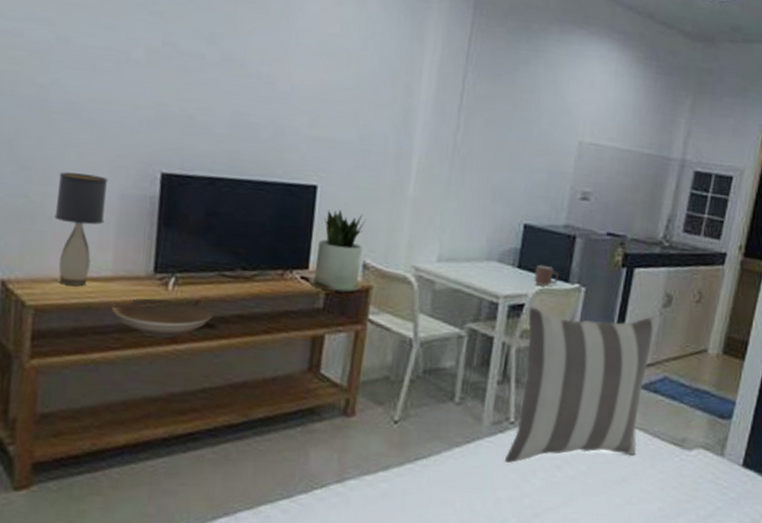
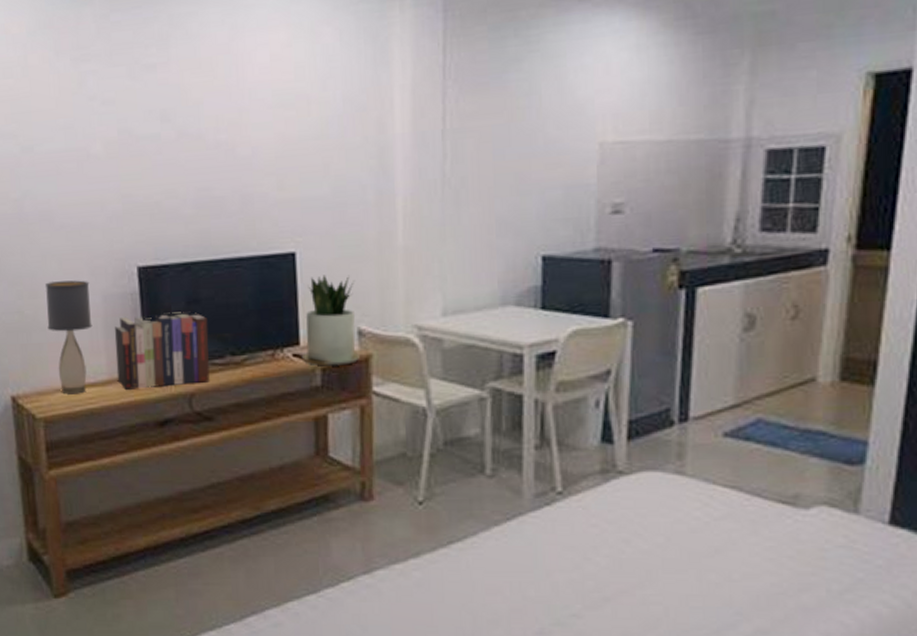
decorative bowl: present [111,298,214,339] -> none [112,396,210,437]
books: none [122,218,224,292] -> present [114,312,210,390]
pillow: present [504,307,662,463] -> none [556,343,744,540]
mug: present [534,264,559,288] -> none [564,301,597,328]

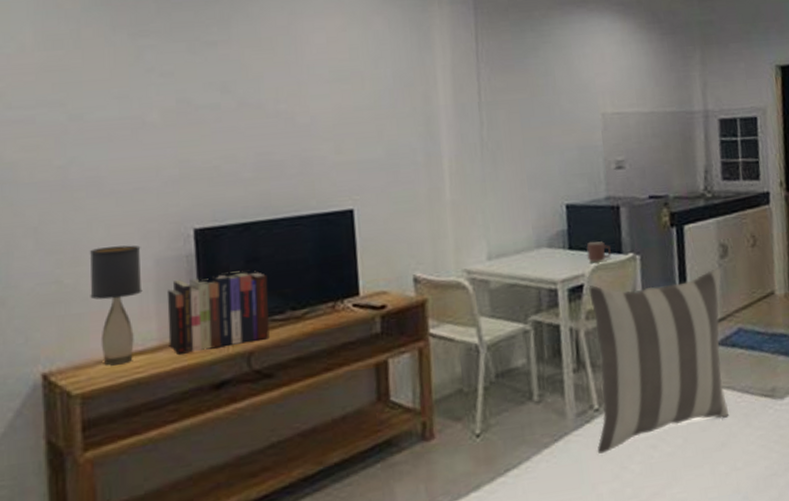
planter: present [301,275,361,366] -> none [361,228,417,314]
pillow: none [556,343,744,540] -> present [588,268,729,454]
mug: none [564,301,597,328] -> present [586,241,612,264]

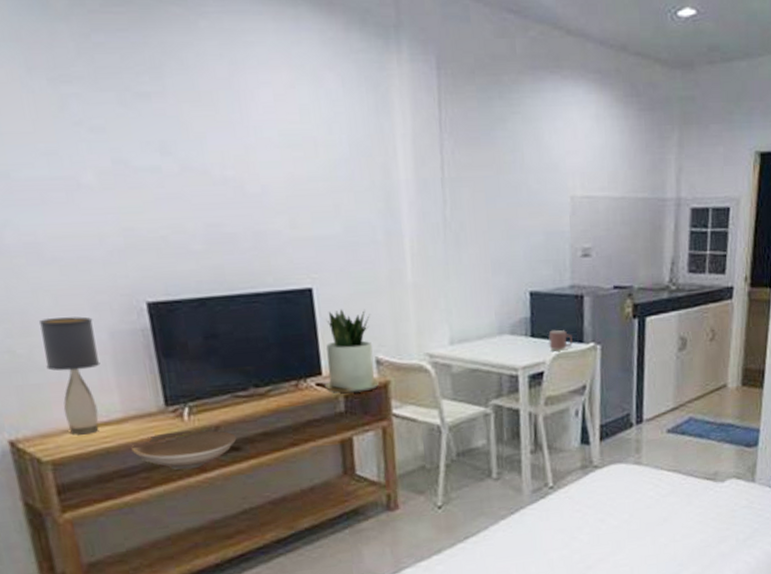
decorative bowl: none [163,356,270,401] -> present [131,430,237,470]
books: present [167,270,270,355] -> none [126,347,235,426]
planter: none [361,228,417,314] -> present [324,309,380,394]
pillow: present [588,268,729,454] -> none [549,360,679,525]

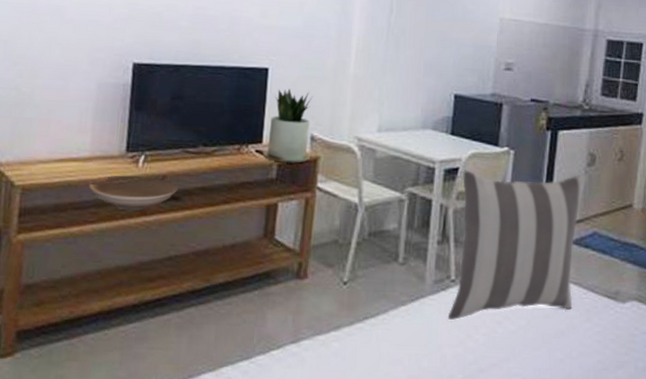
table lamp: present [40,316,100,435] -> none [41,66,88,167]
mug: present [548,329,574,352] -> none [466,130,489,152]
pillow: none [549,360,679,525] -> present [447,170,587,320]

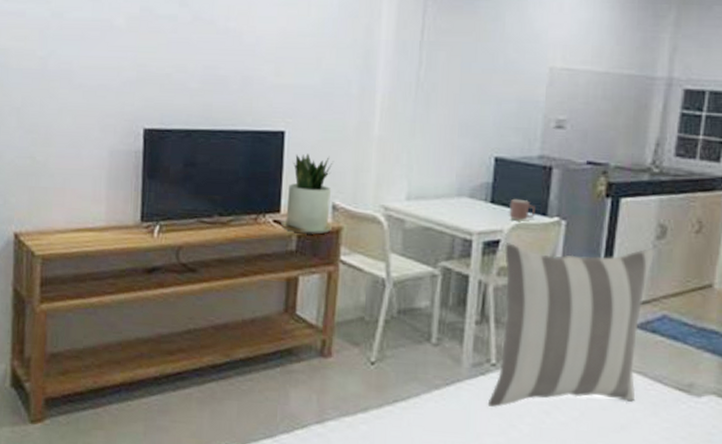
decorative bowl: present [89,175,179,211] -> none [106,245,195,283]
mug: none [466,130,489,152] -> present [509,198,536,222]

